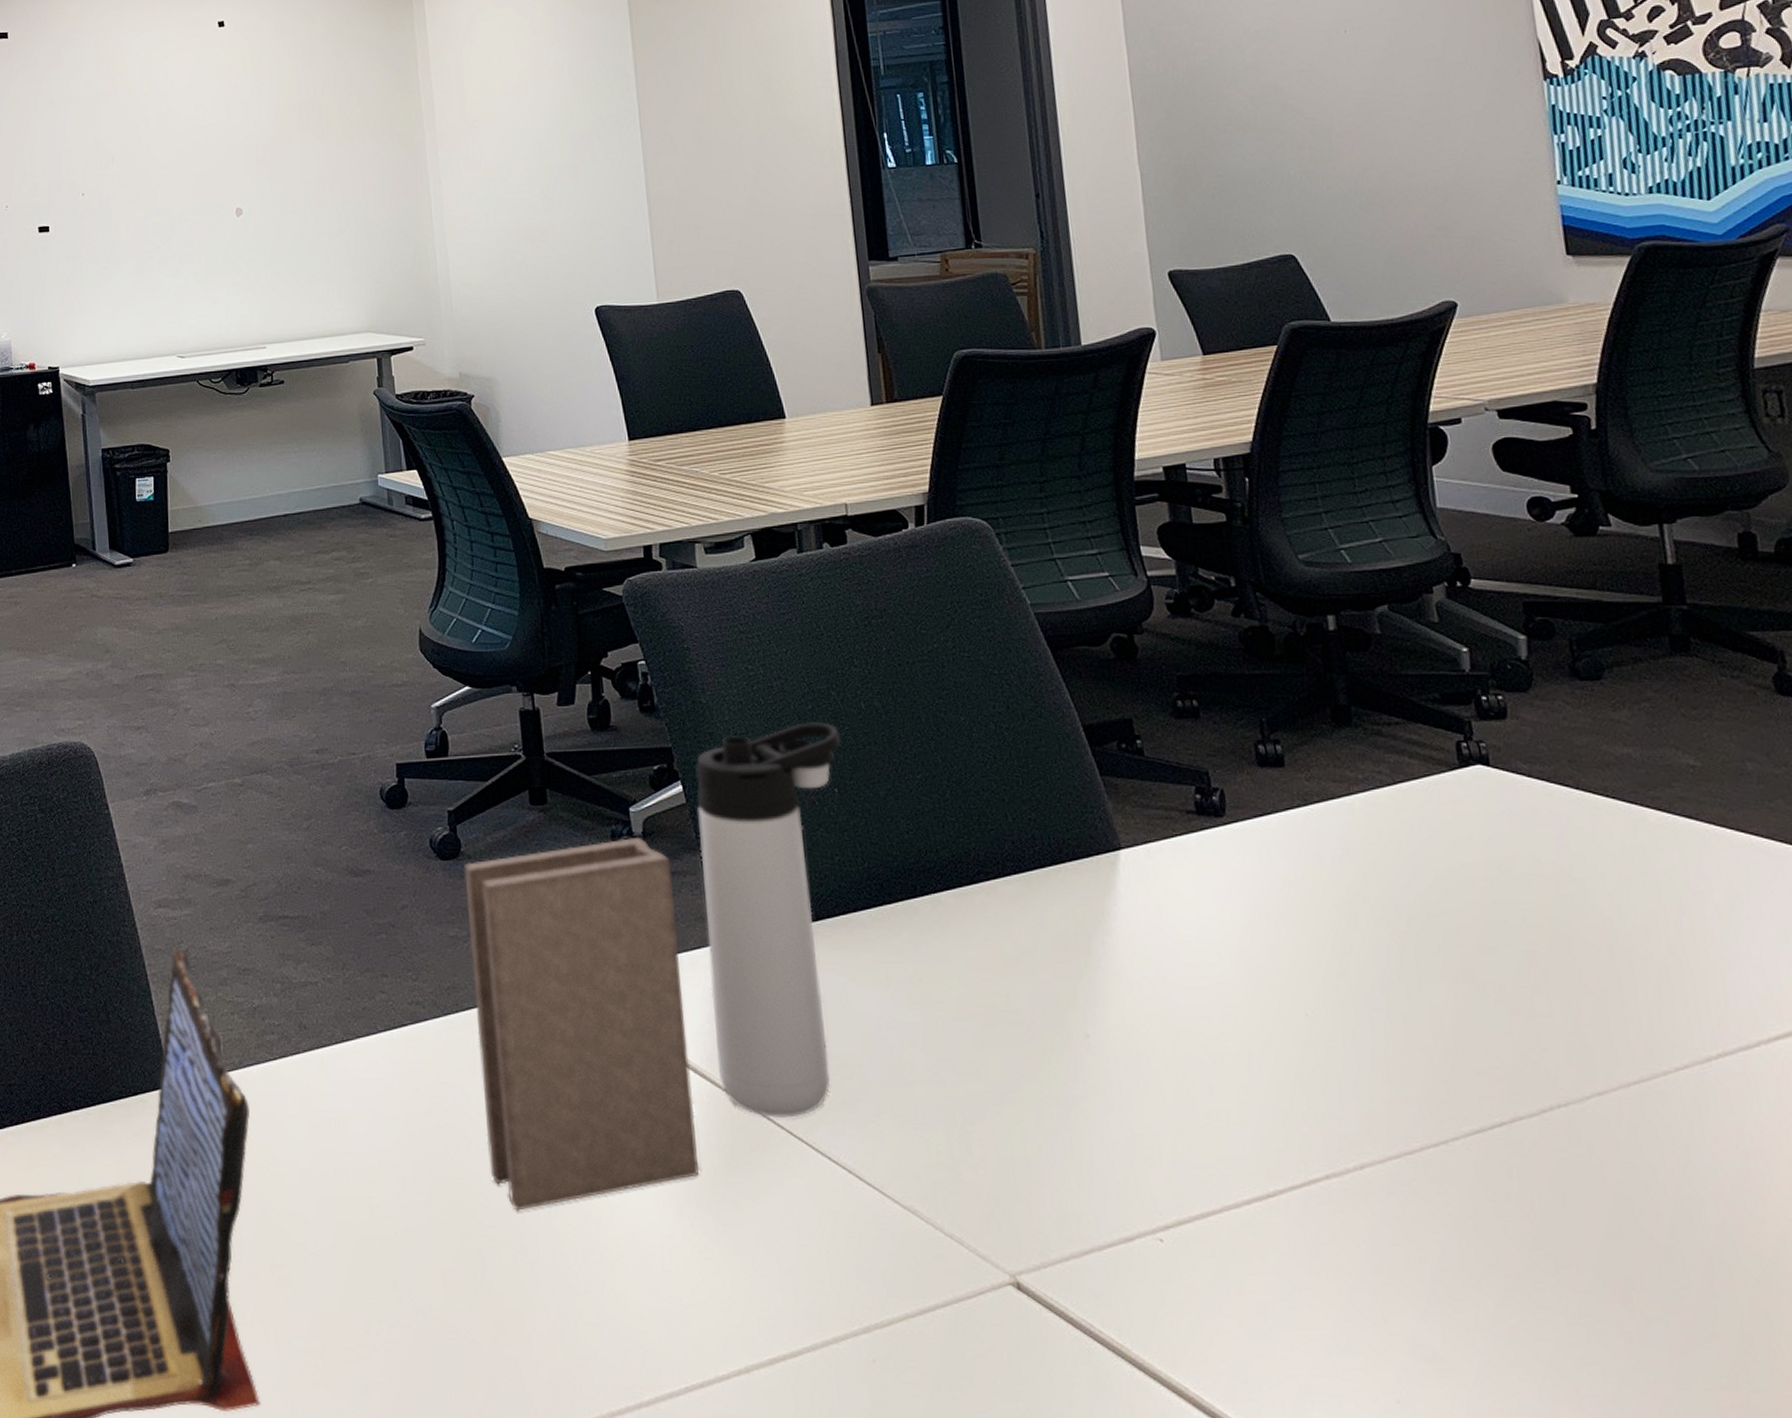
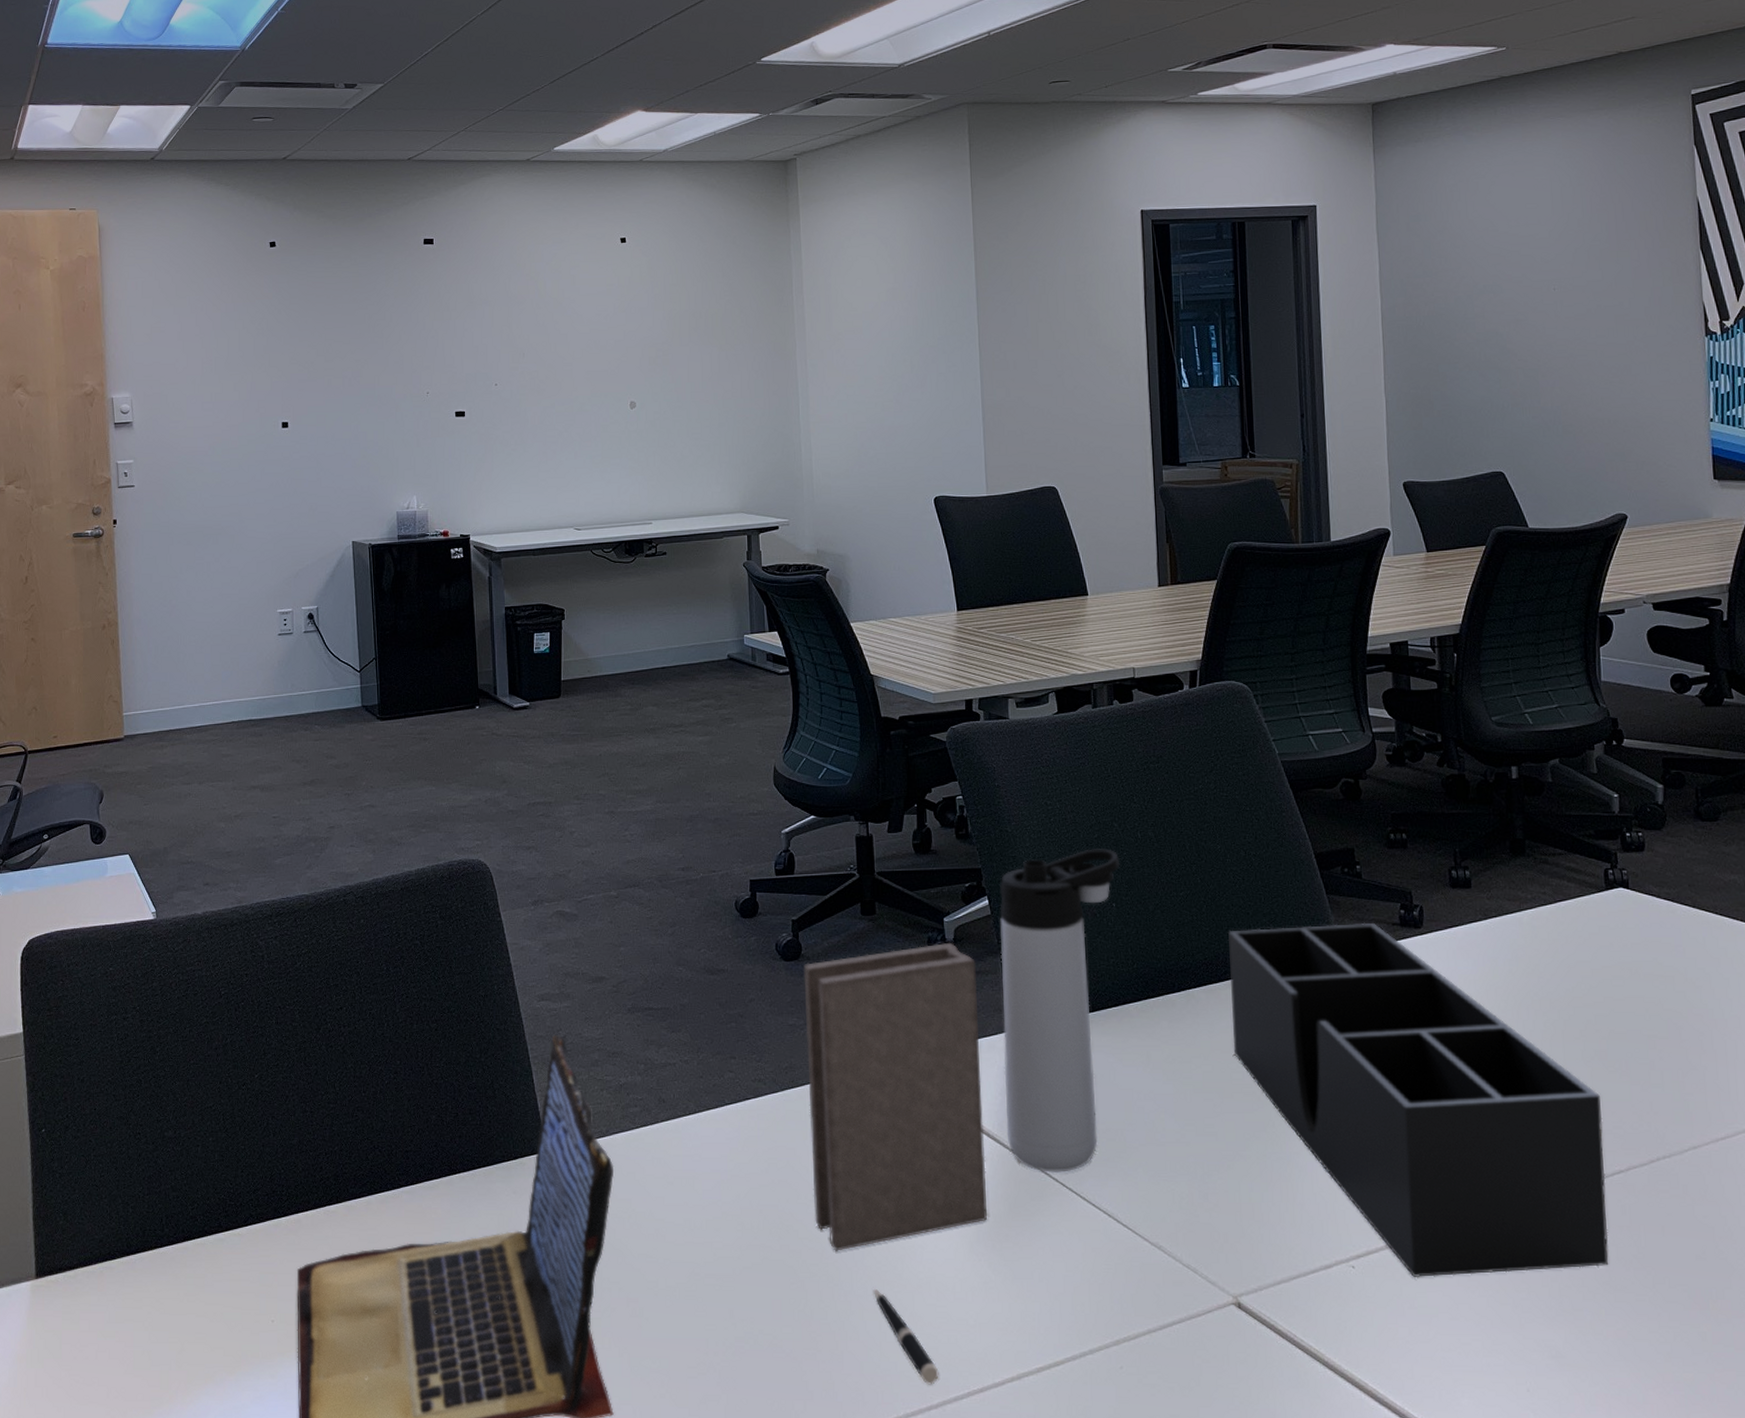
pen: none [564,1257,649,1378] -> present [873,1288,939,1385]
desk organizer: none [978,810,1495,1256] -> present [1227,922,1609,1278]

